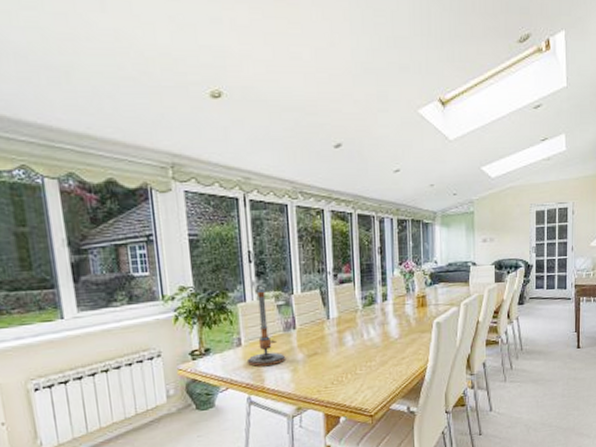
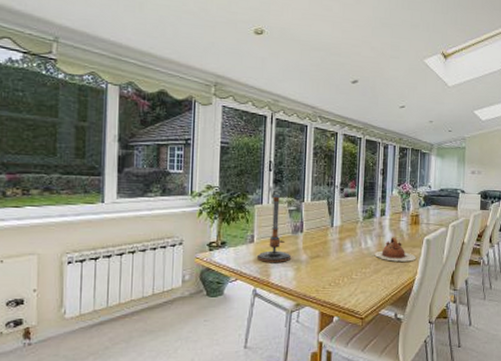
teapot: none [379,323,427,351] -> present [374,237,417,262]

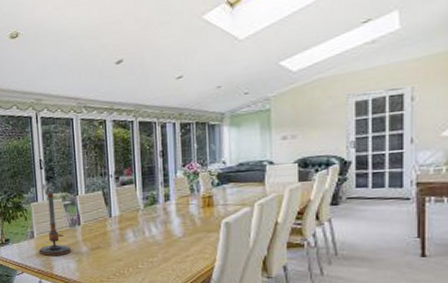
teapot: present [374,237,417,262] -> none [161,222,214,249]

